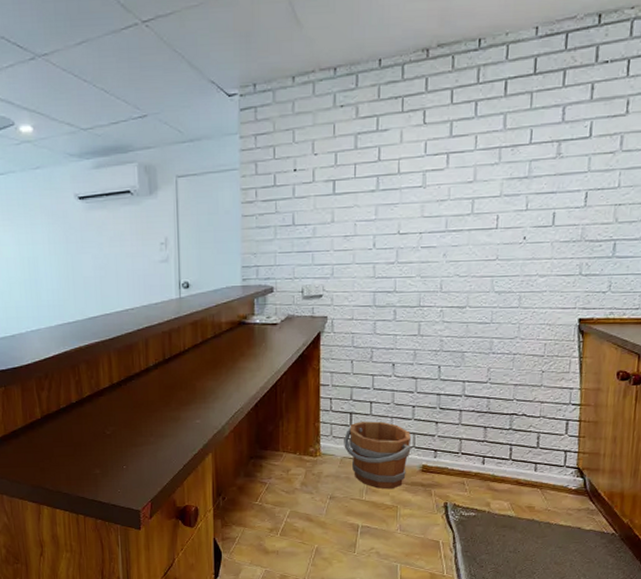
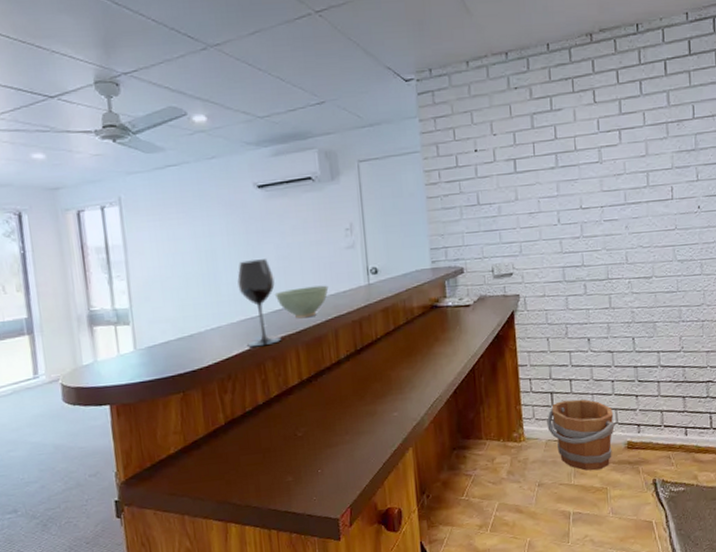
wineglass: none [56,268,96,350] -> present [237,259,282,347]
bowl: none [90,296,141,327] -> present [274,285,329,319]

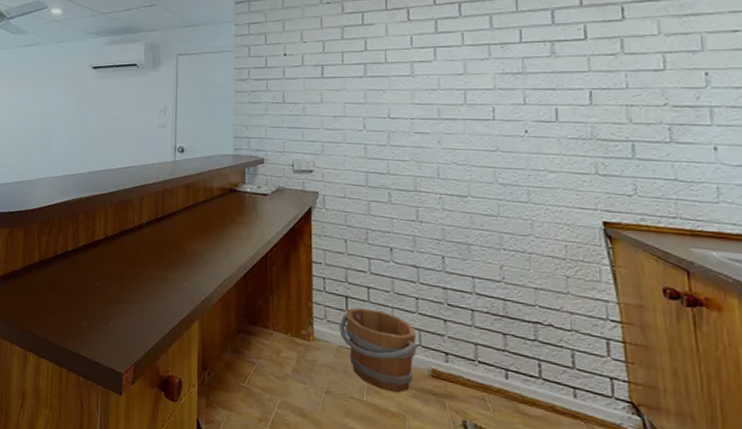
wineglass: present [237,259,282,347] -> none [66,126,95,201]
bowl: present [274,285,329,319] -> none [94,155,140,182]

